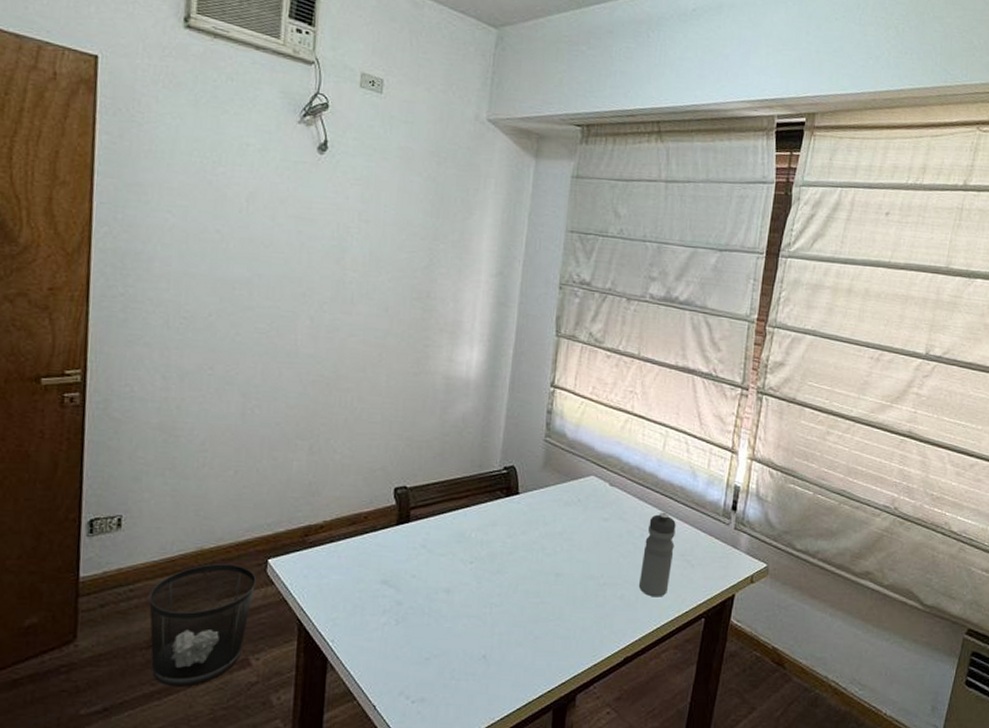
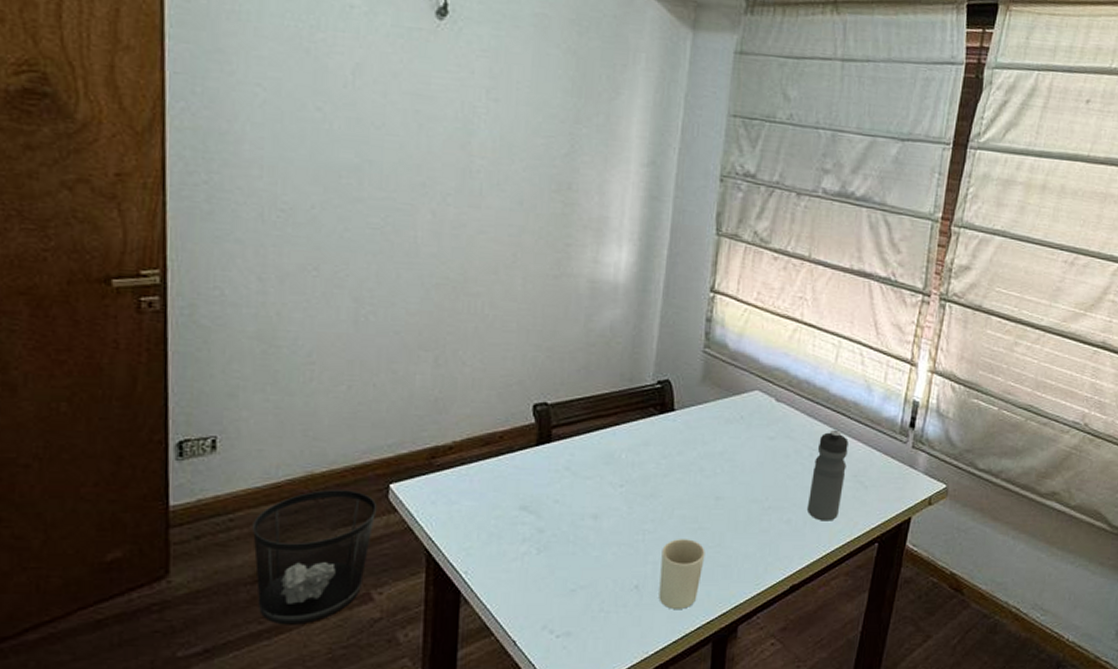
mug: none [504,612,547,678] -> present [659,539,705,609]

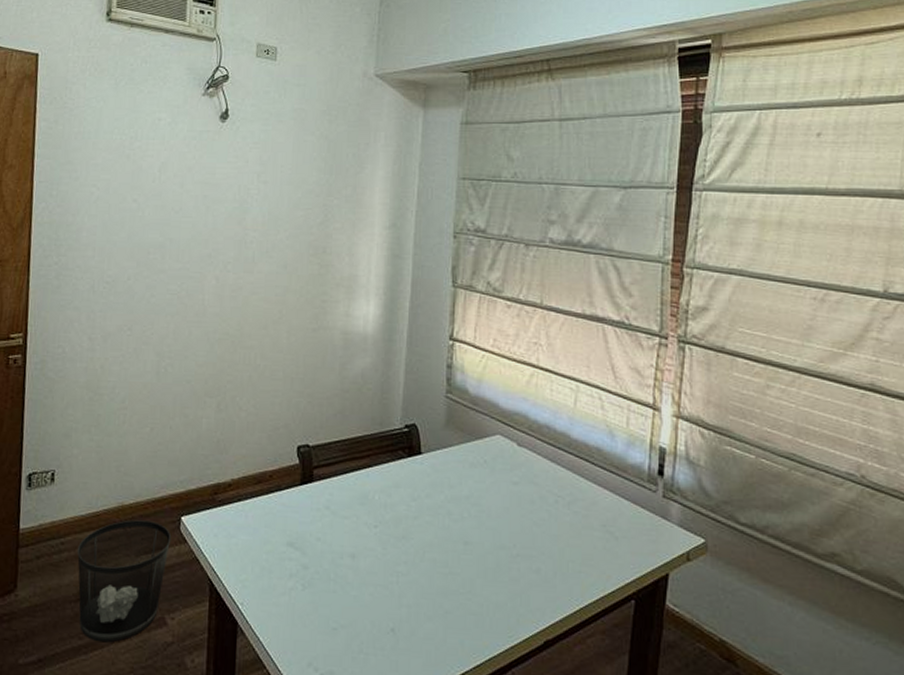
mug: present [659,539,705,609] -> none [414,583,457,657]
water bottle: present [808,429,849,521] -> none [557,476,594,573]

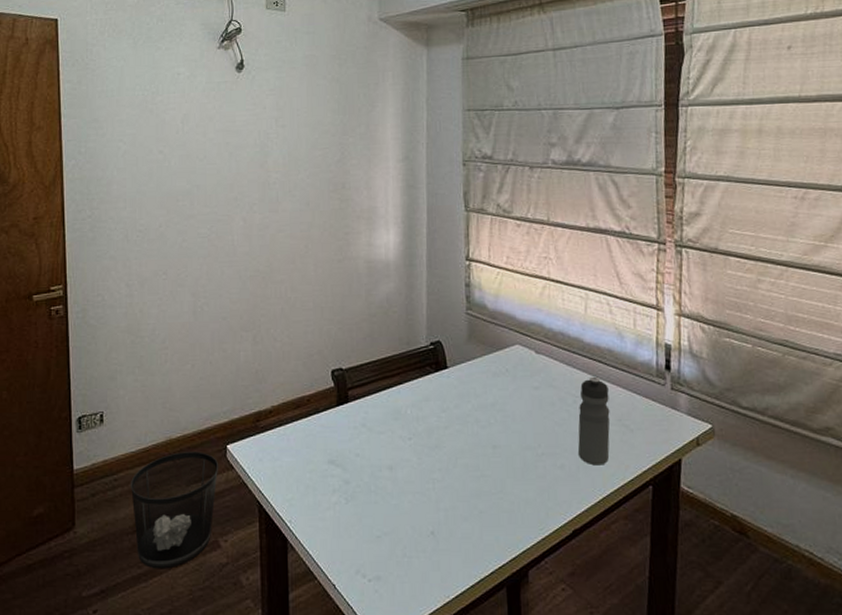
water bottle: none [557,476,594,573] -> present [578,376,610,466]

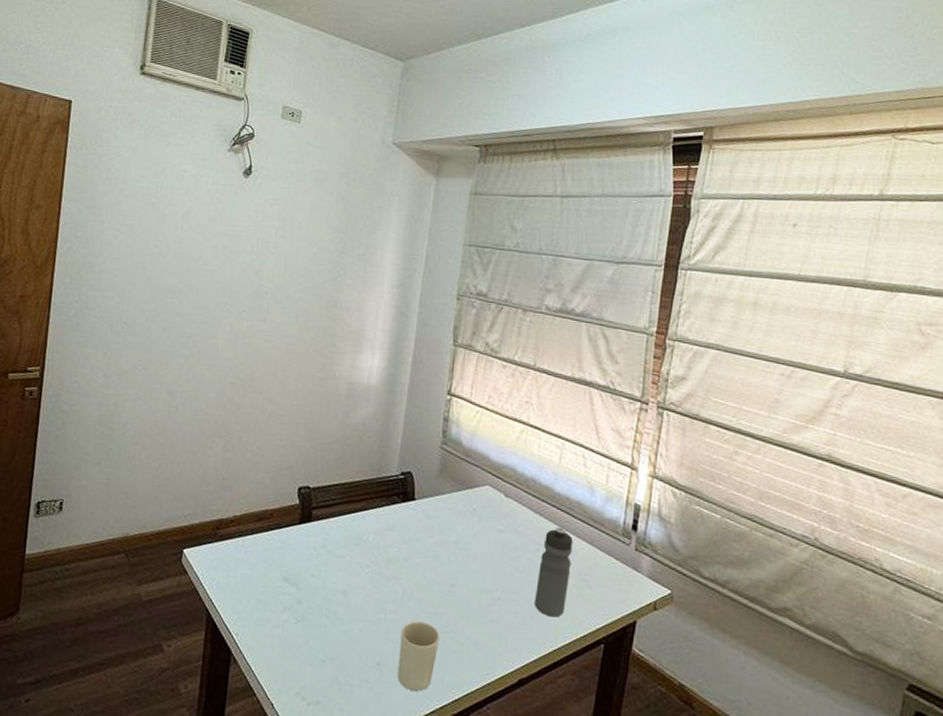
waste bin: present [131,451,219,569] -> none [78,550,173,667]
mug: none [451,486,490,554] -> present [397,621,440,691]

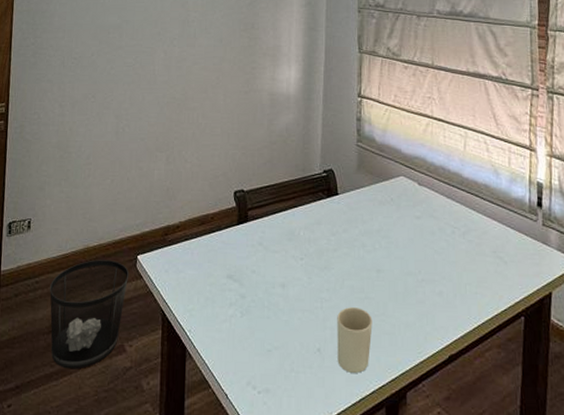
waste bin: none [78,550,173,667] -> present [50,260,130,369]
water bottle: present [535,527,573,618] -> none [455,209,486,294]

